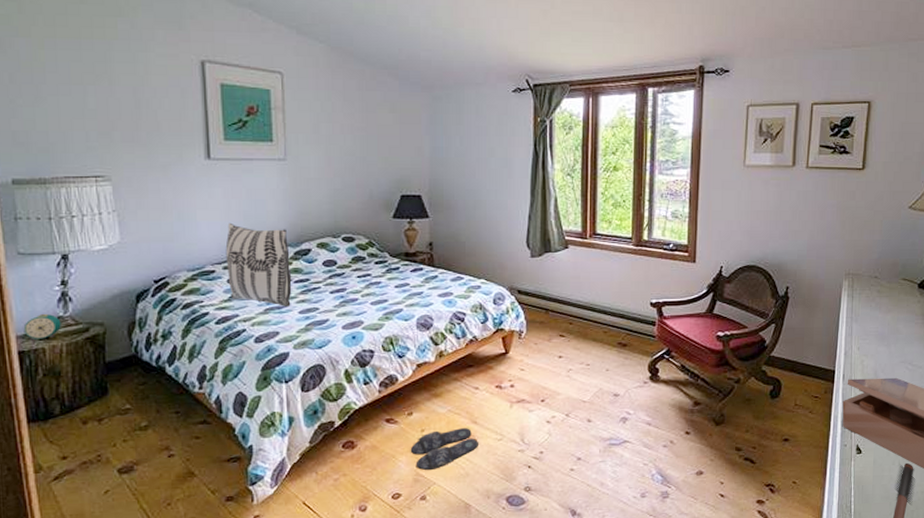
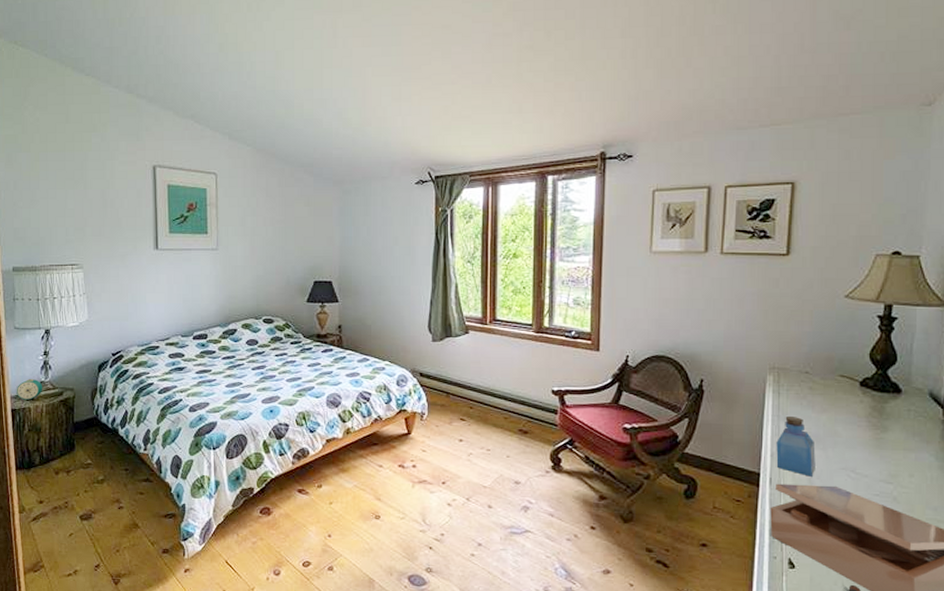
pillow: present [225,222,292,307] -> none [168,304,220,380]
slippers: present [411,428,478,470] -> none [320,504,382,542]
perfume bottle: none [849,318,881,371] -> present [776,416,816,477]

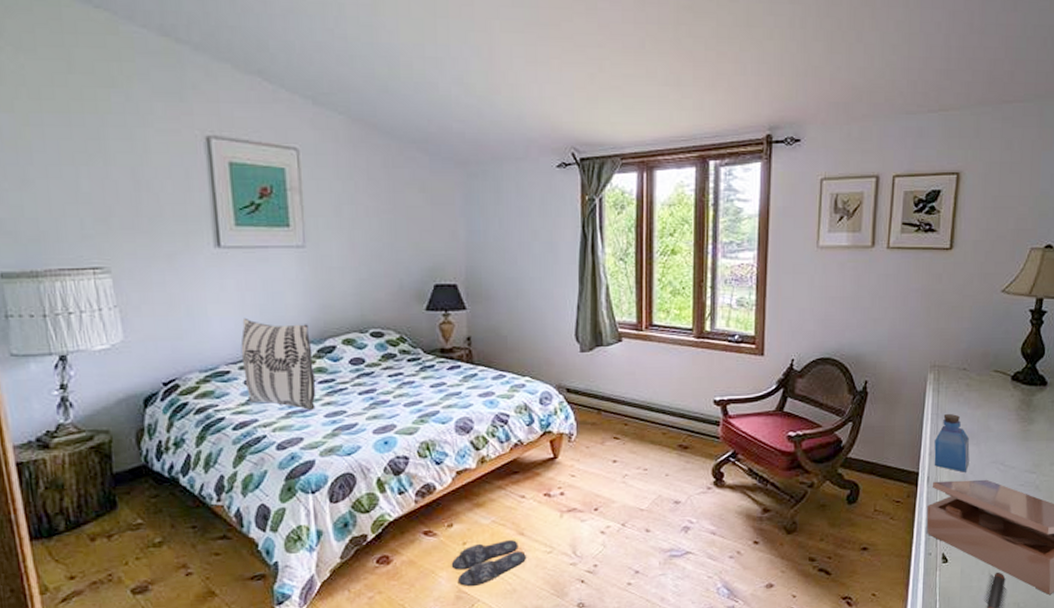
alarm clock: present [16,378,43,400] -> none [20,420,62,449]
pillow: none [168,304,220,380] -> present [240,317,316,410]
slippers: none [320,504,382,542] -> present [452,540,526,586]

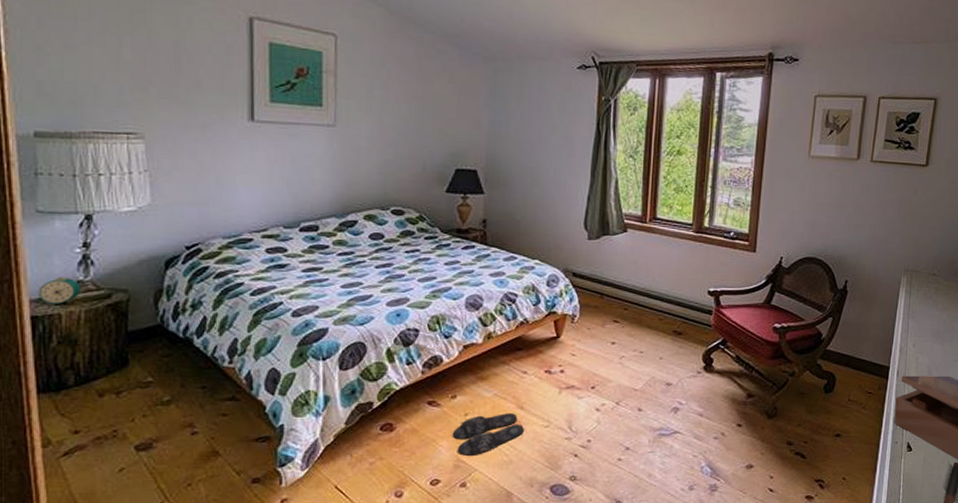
alarm clock: none [20,420,62,449] -> present [38,276,81,304]
pillow: present [240,317,316,410] -> none [265,189,335,280]
perfume bottle: present [934,414,970,472] -> none [903,315,936,368]

